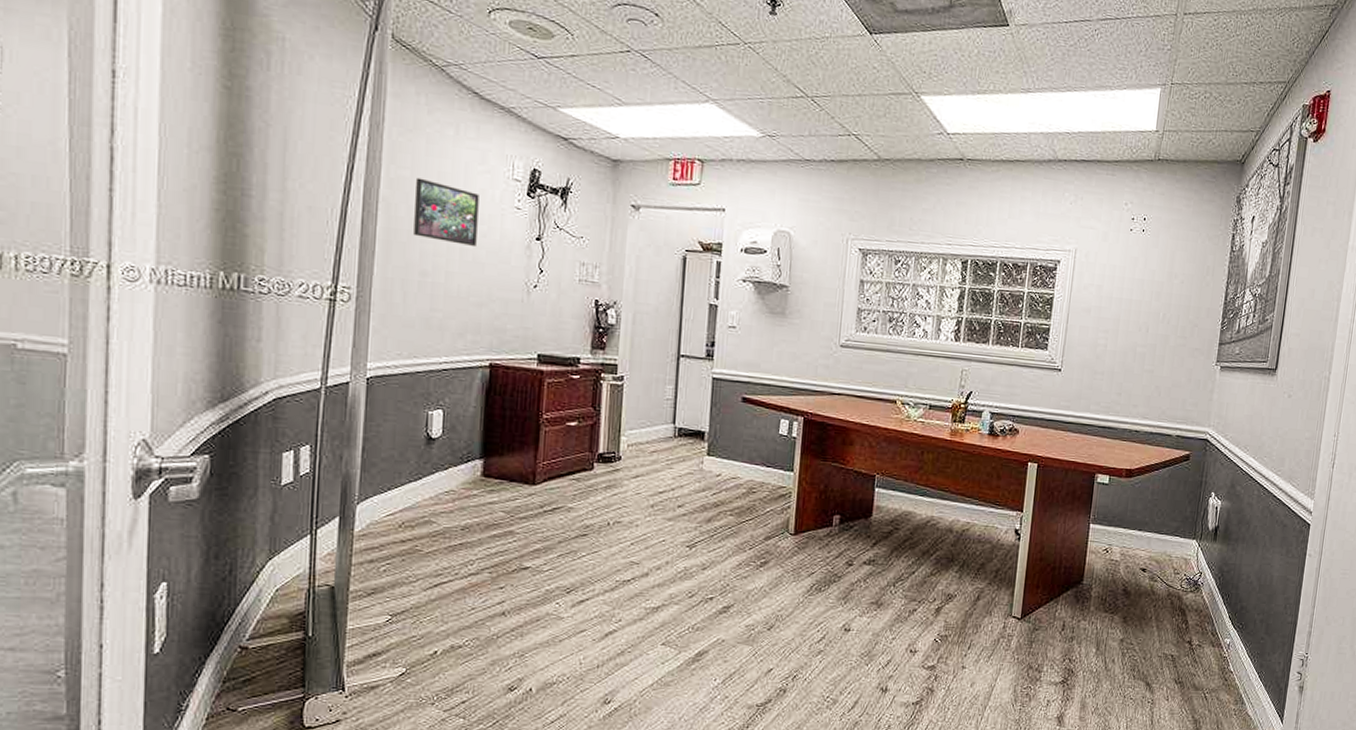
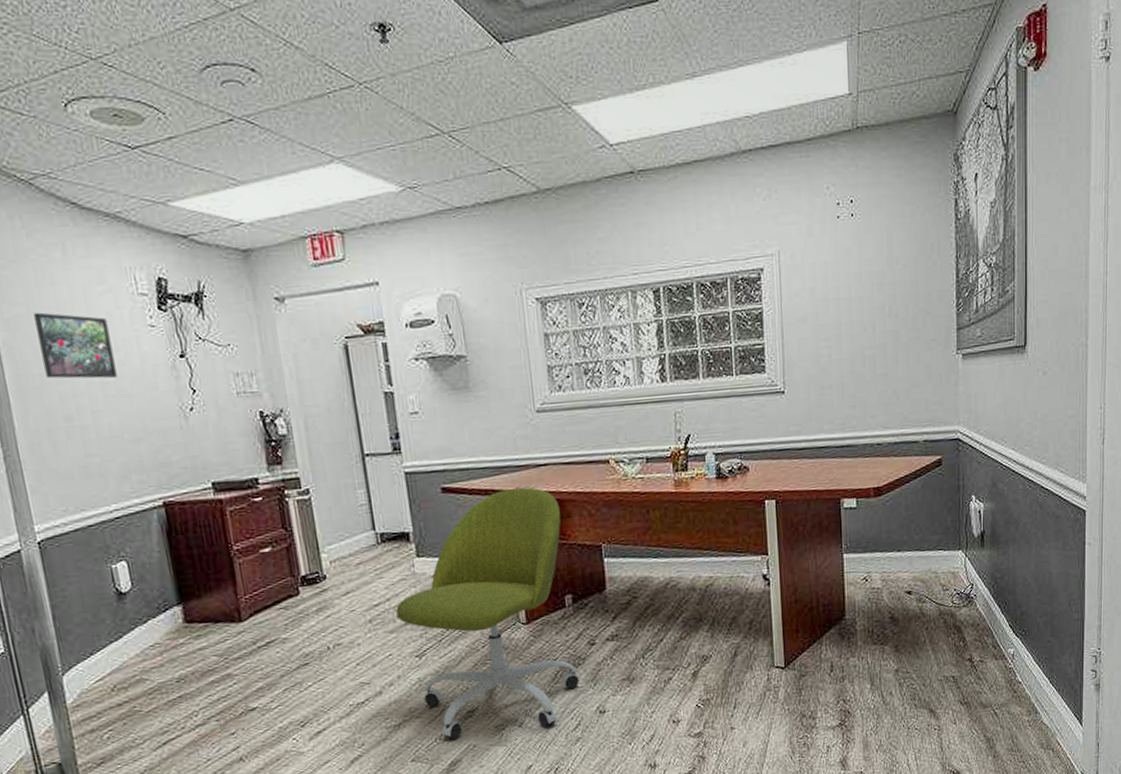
office chair: none [678,409,845,636] -> present [396,487,580,740]

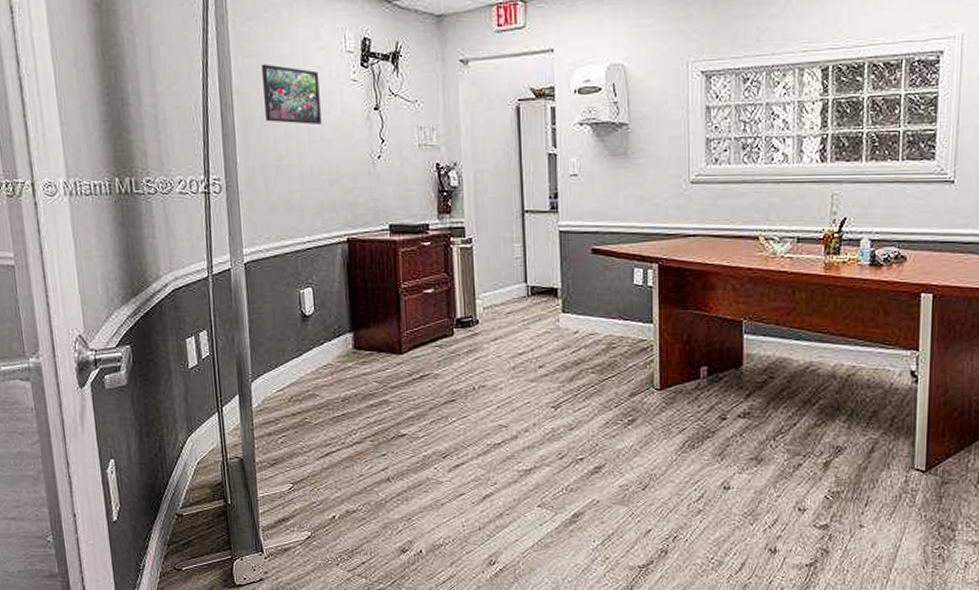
office chair: present [396,487,580,740] -> none [538,255,707,495]

